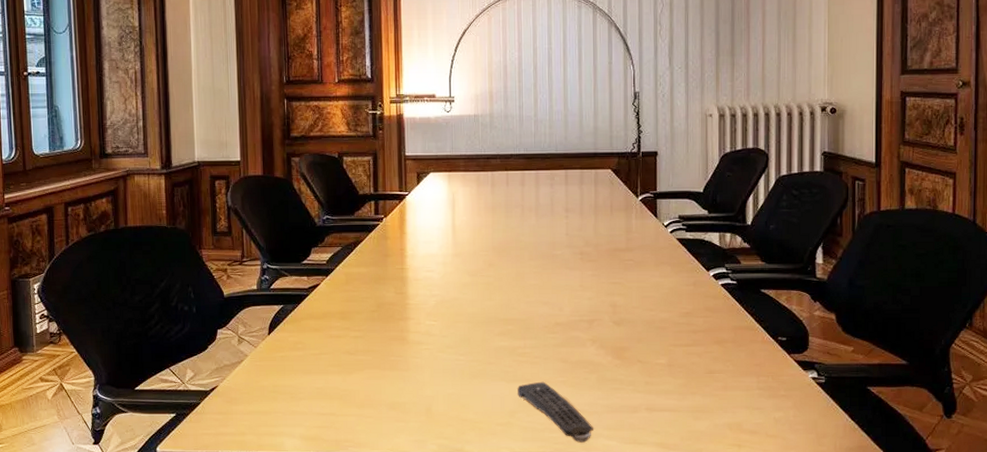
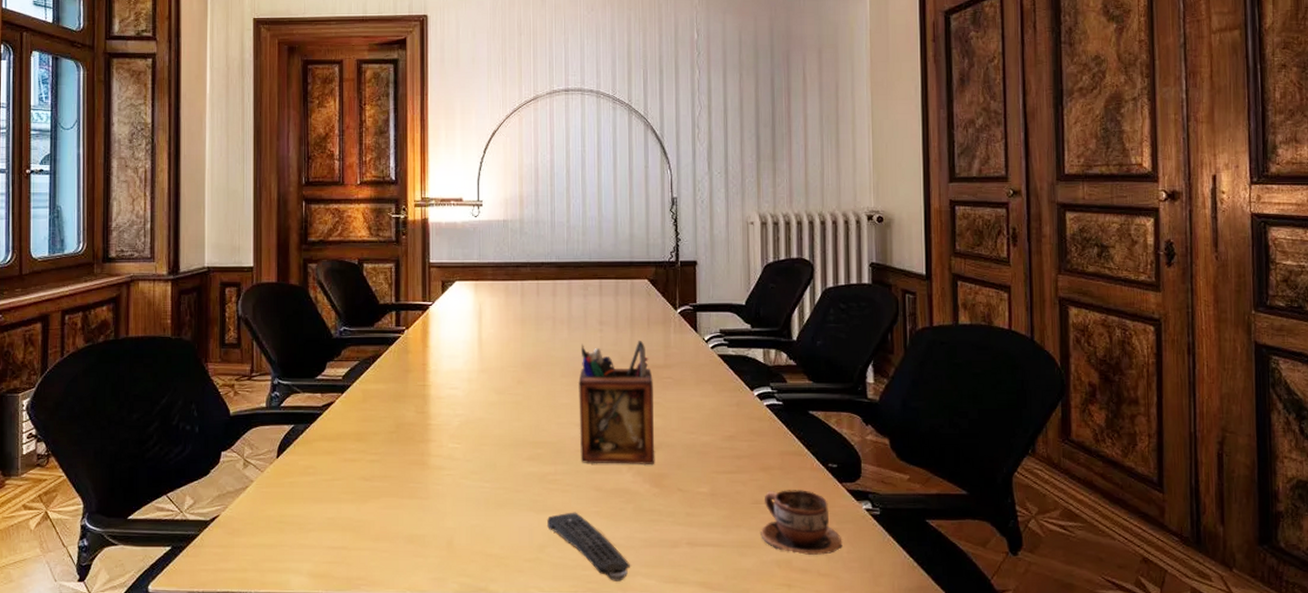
desk organizer: none [546,226,617,340] -> present [578,341,655,465]
cup: none [714,361,789,419] -> present [760,490,843,556]

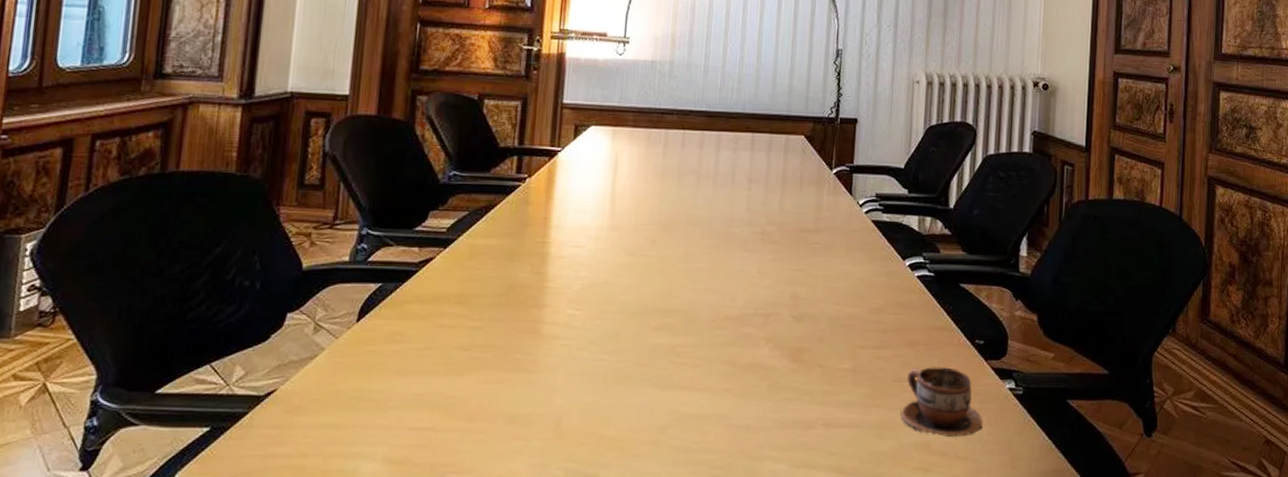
remote control: present [547,512,630,581] -> none [671,389,759,466]
desk organizer: present [578,341,655,465] -> none [715,202,801,339]

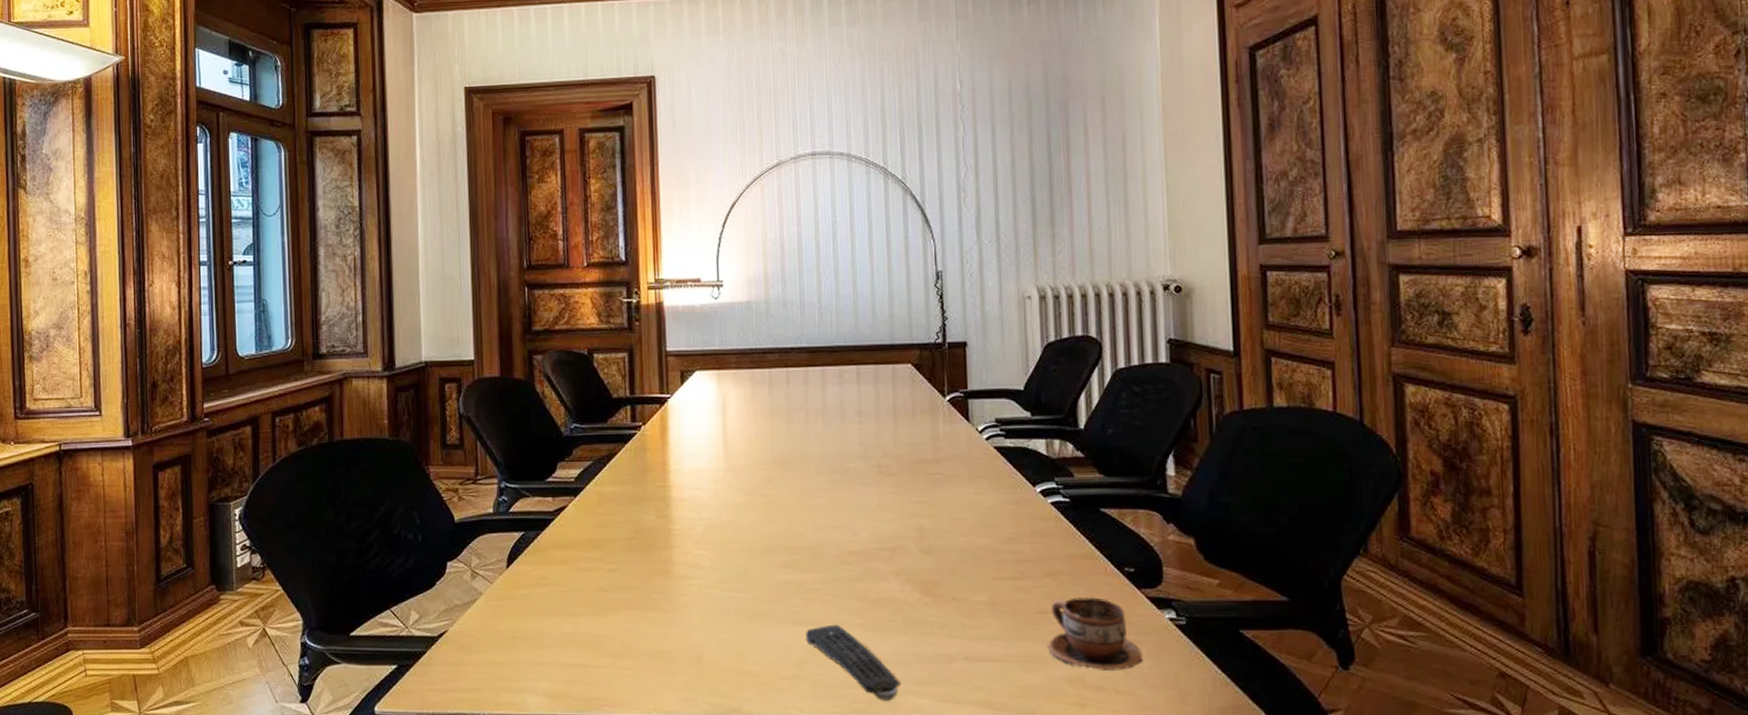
remote control: none [671,389,759,466] -> present [806,624,900,701]

